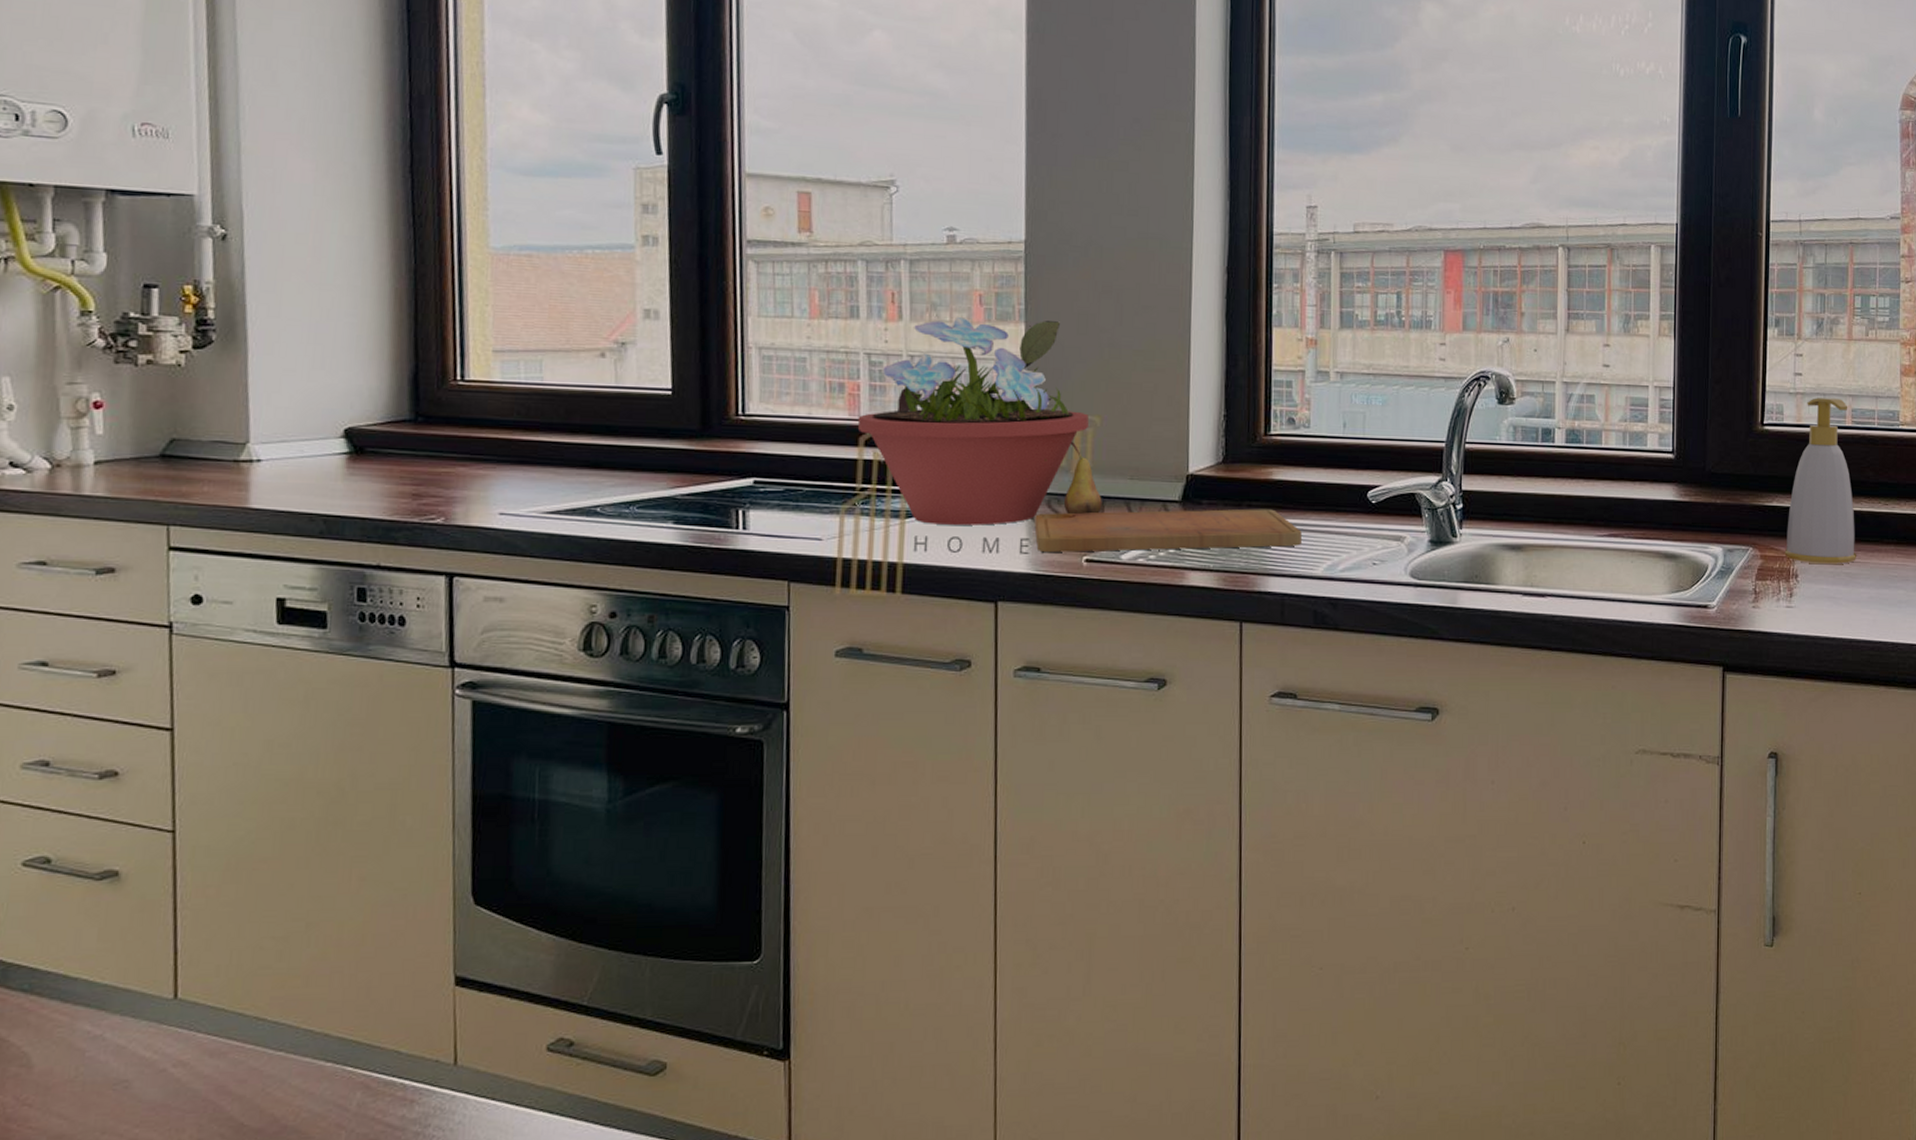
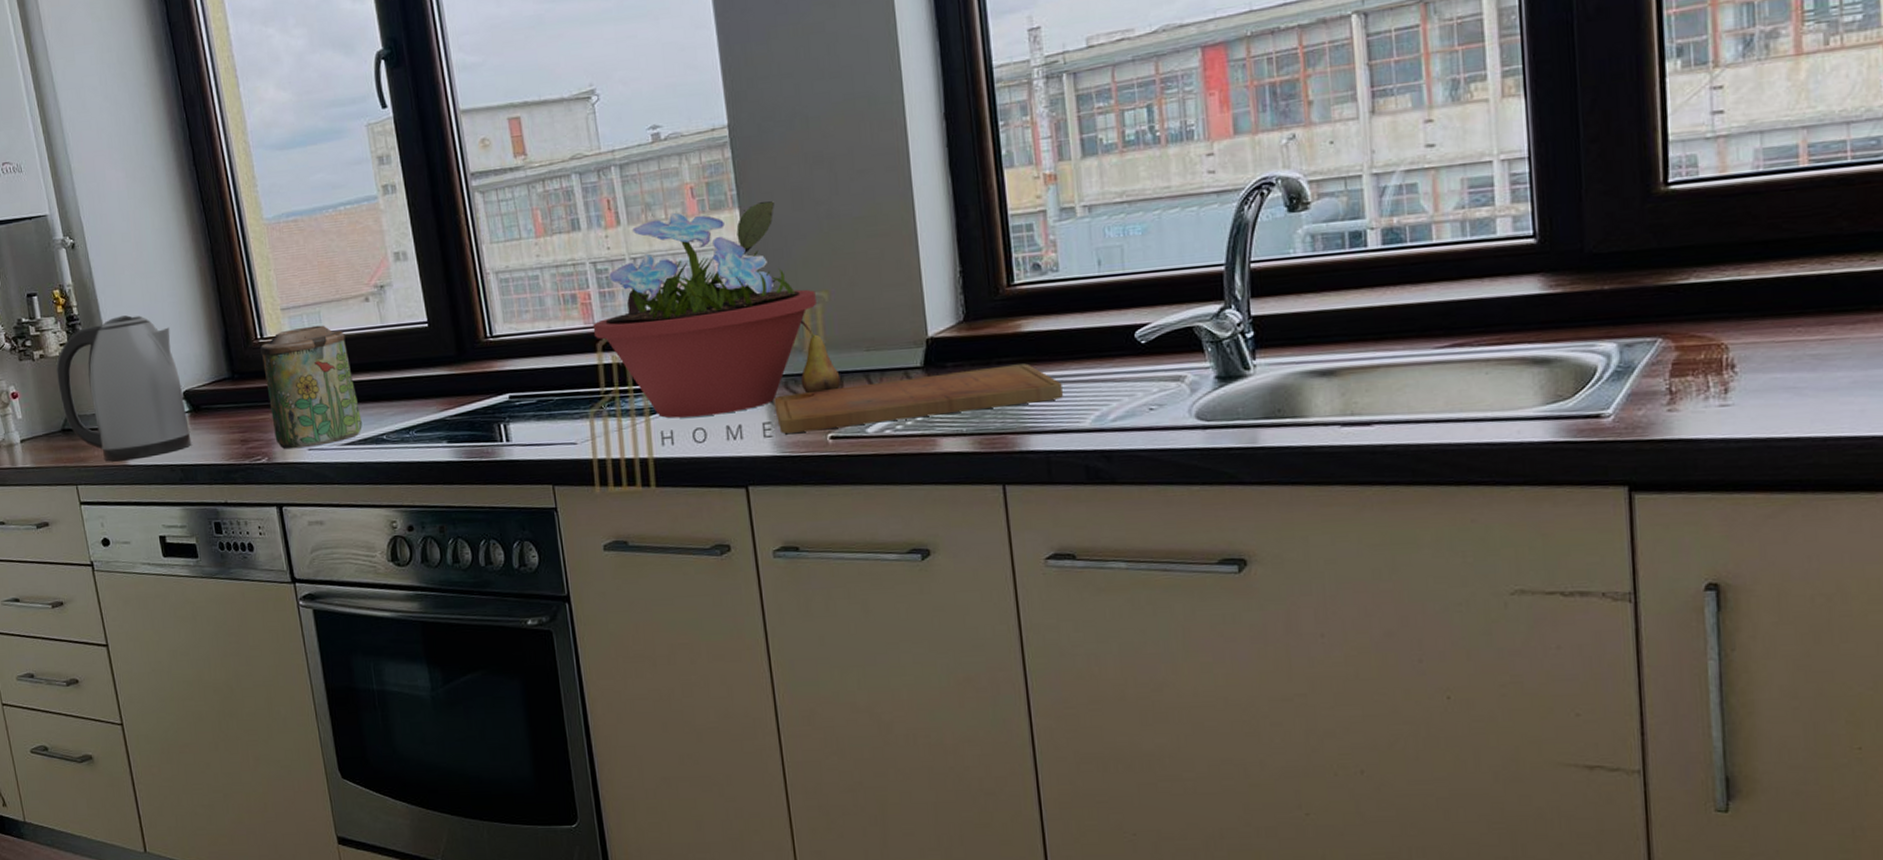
kettle: none [166,329,346,503] -> present [55,315,192,462]
canister: none [458,374,574,512] -> present [260,325,362,449]
soap bottle: present [1784,397,1857,565] -> none [1712,133,1829,349]

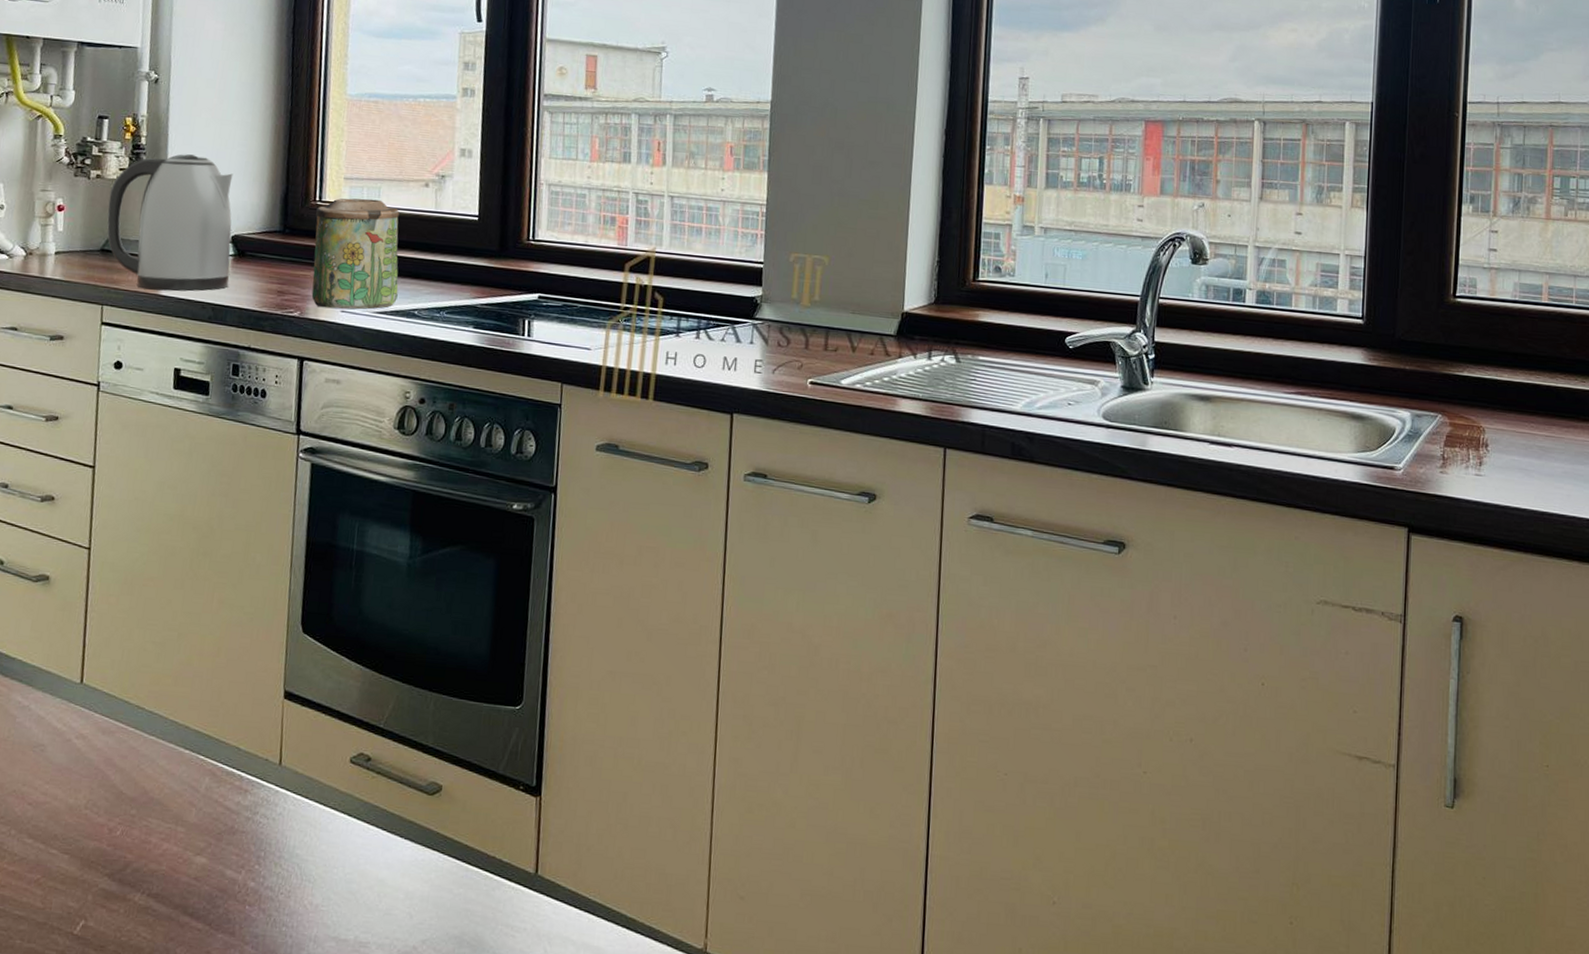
potted flower: present [592,201,816,418] -> none [624,164,819,346]
cutting board: present [774,363,1063,434] -> none [767,338,1003,383]
fruit: present [800,321,841,394] -> none [794,278,827,343]

